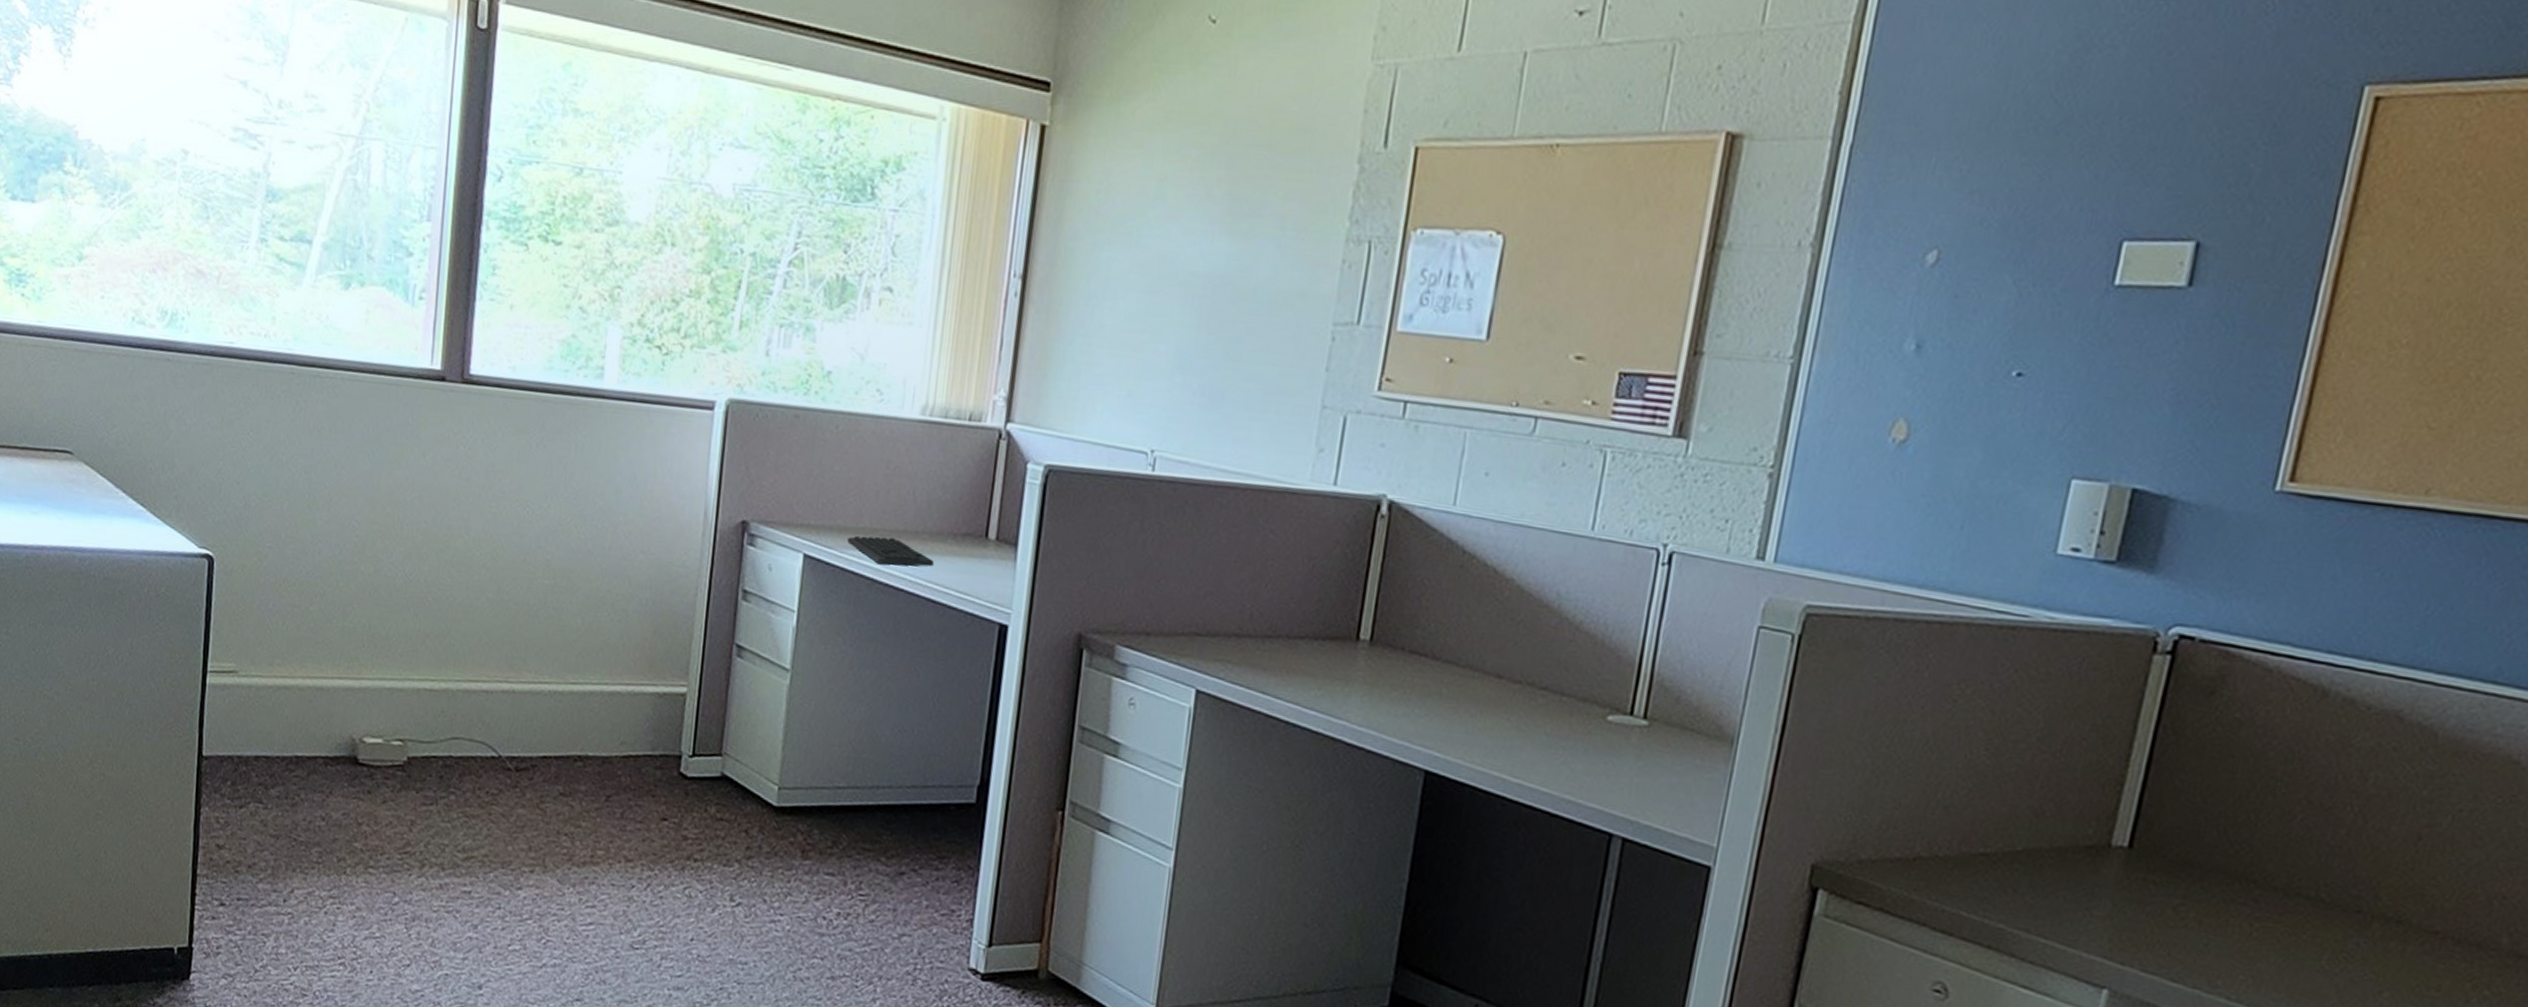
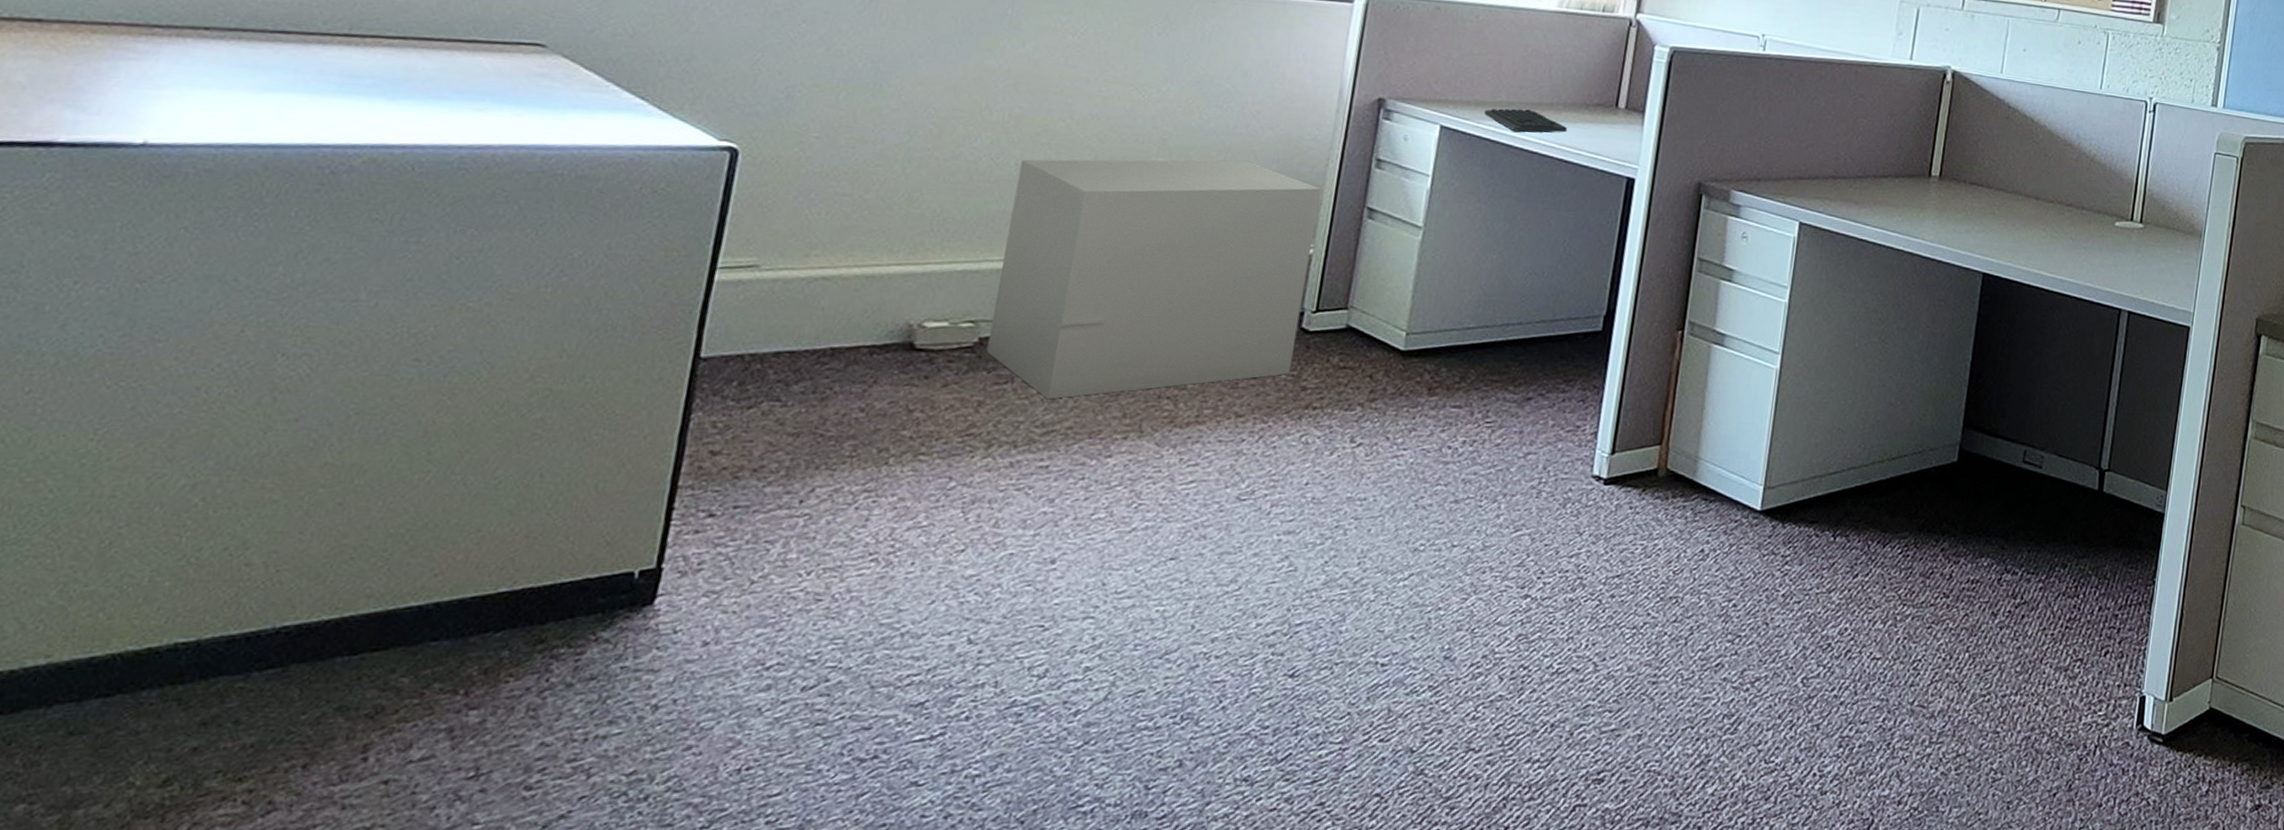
cardboard box: none [414,576,691,826] -> present [986,159,1321,400]

